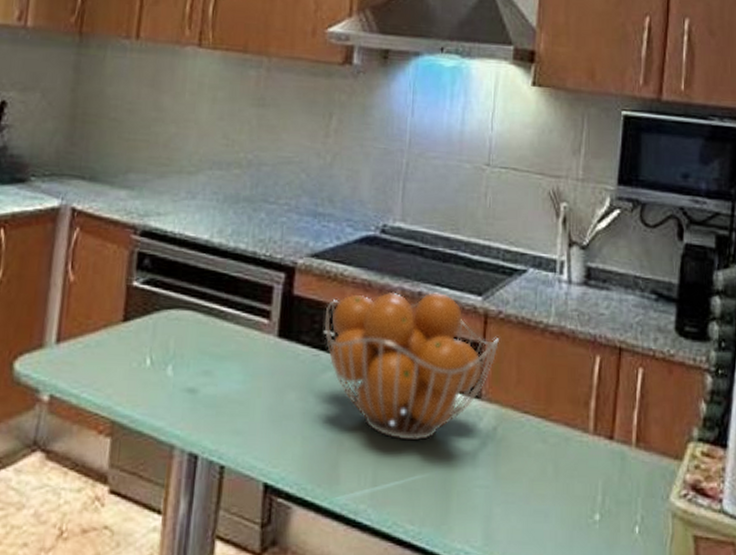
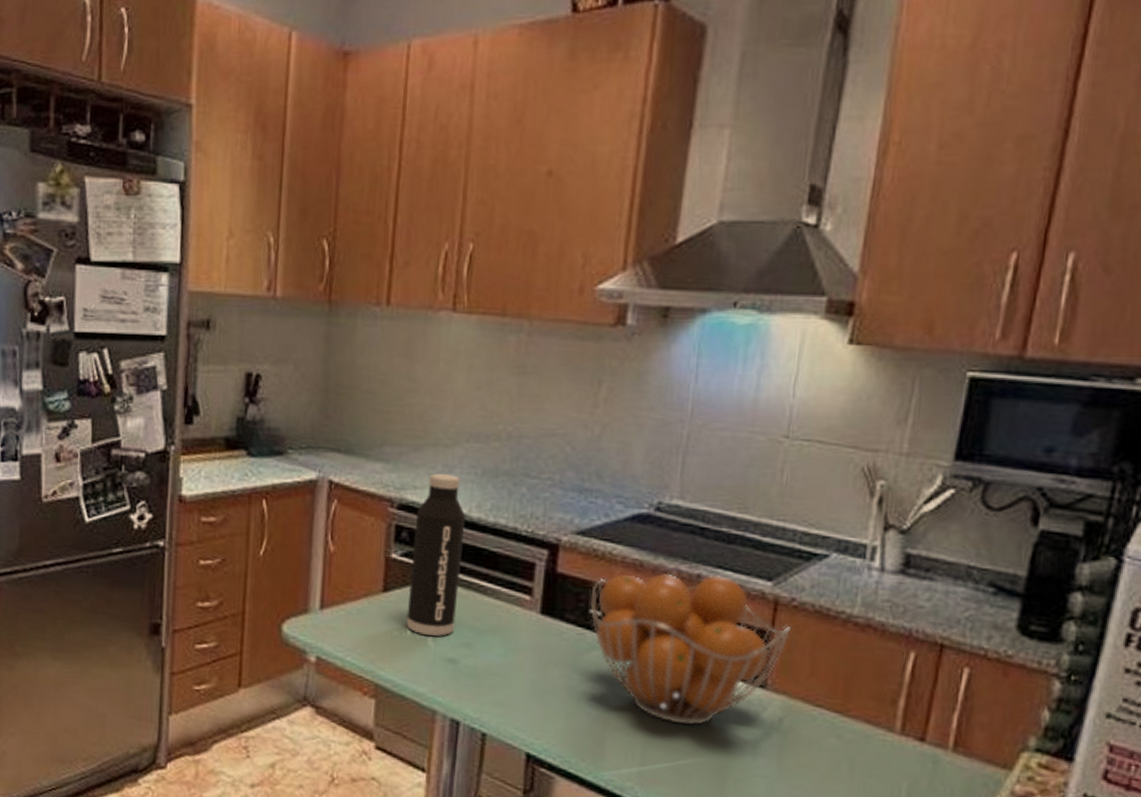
water bottle: none [146,200,208,365] -> present [406,473,466,636]

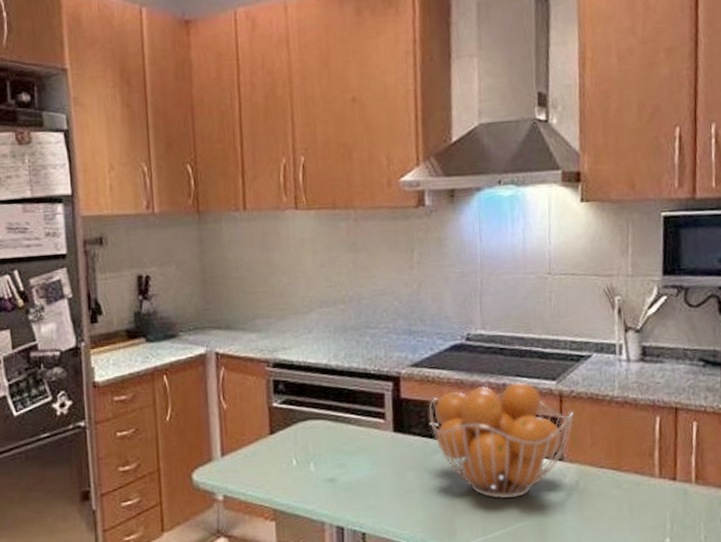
water bottle: present [406,473,466,636] -> none [288,334,330,463]

